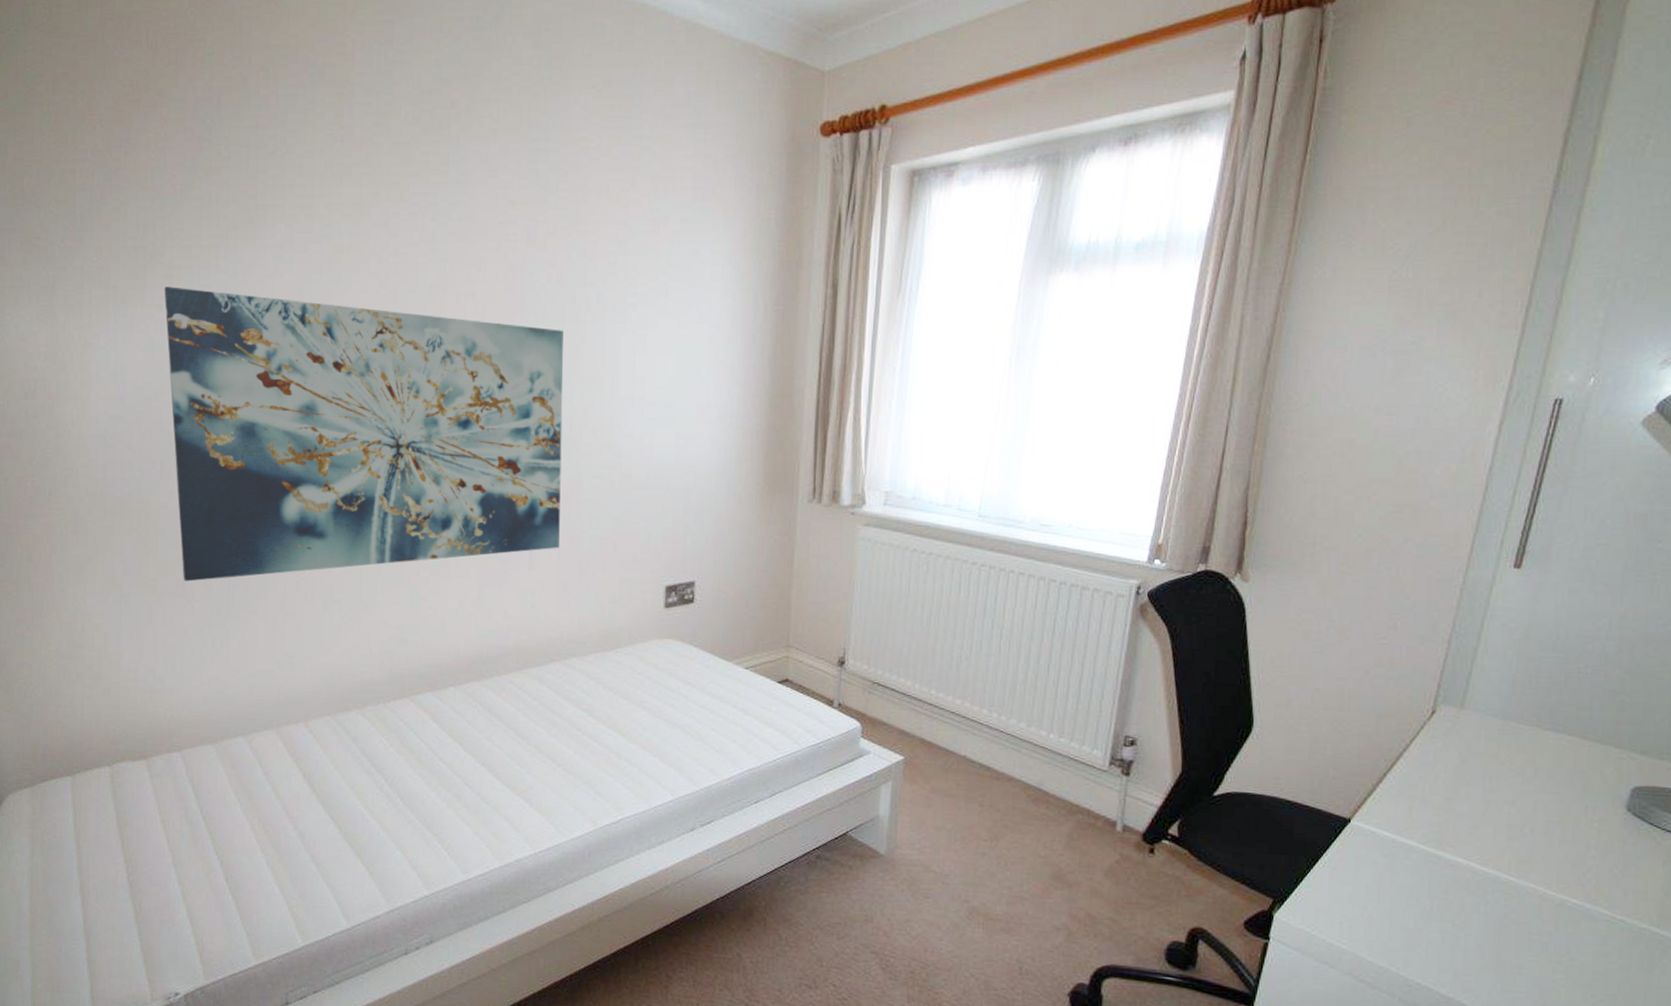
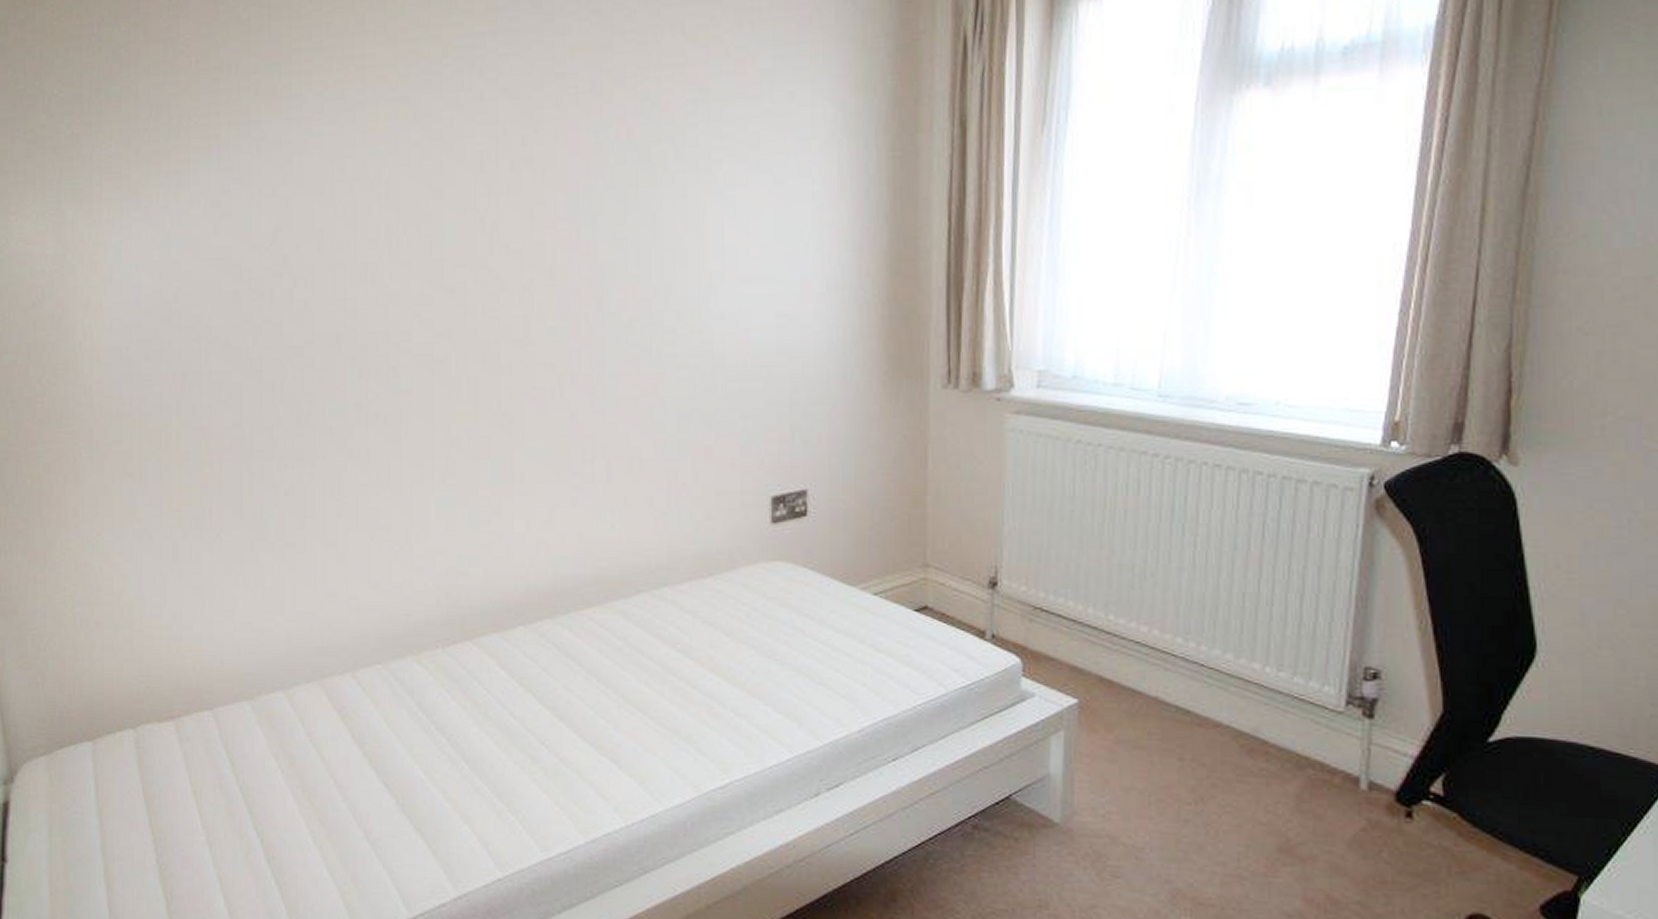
wall art: present [164,287,564,582] -> none [180,172,643,511]

